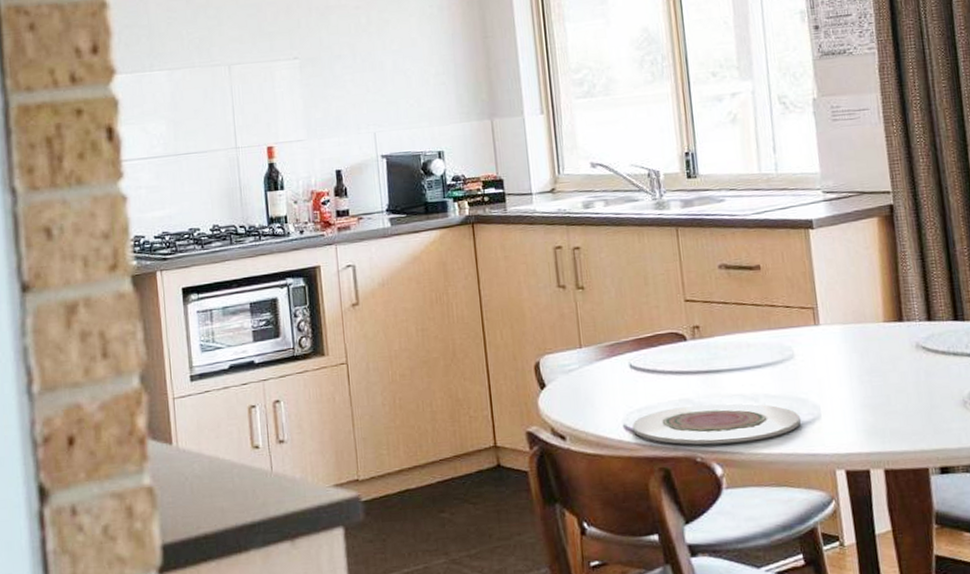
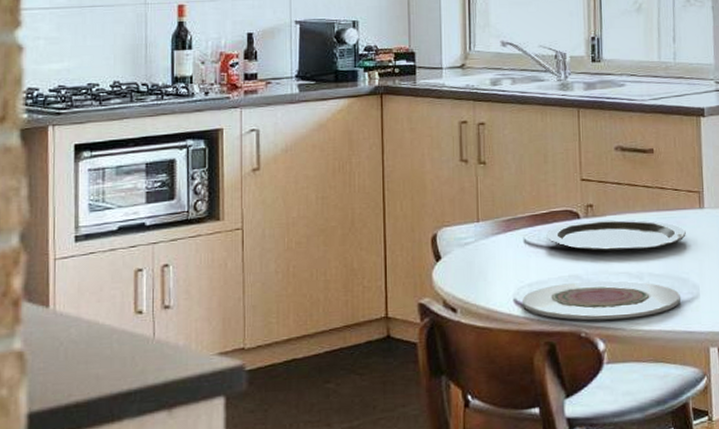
plate: none [652,339,802,375] -> present [546,219,686,253]

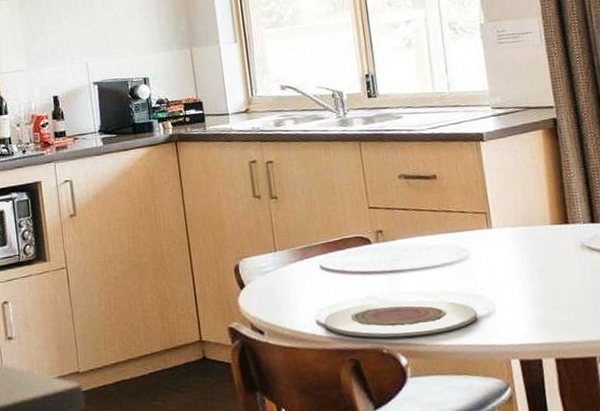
plate: present [546,219,686,253] -> none [341,241,477,275]

